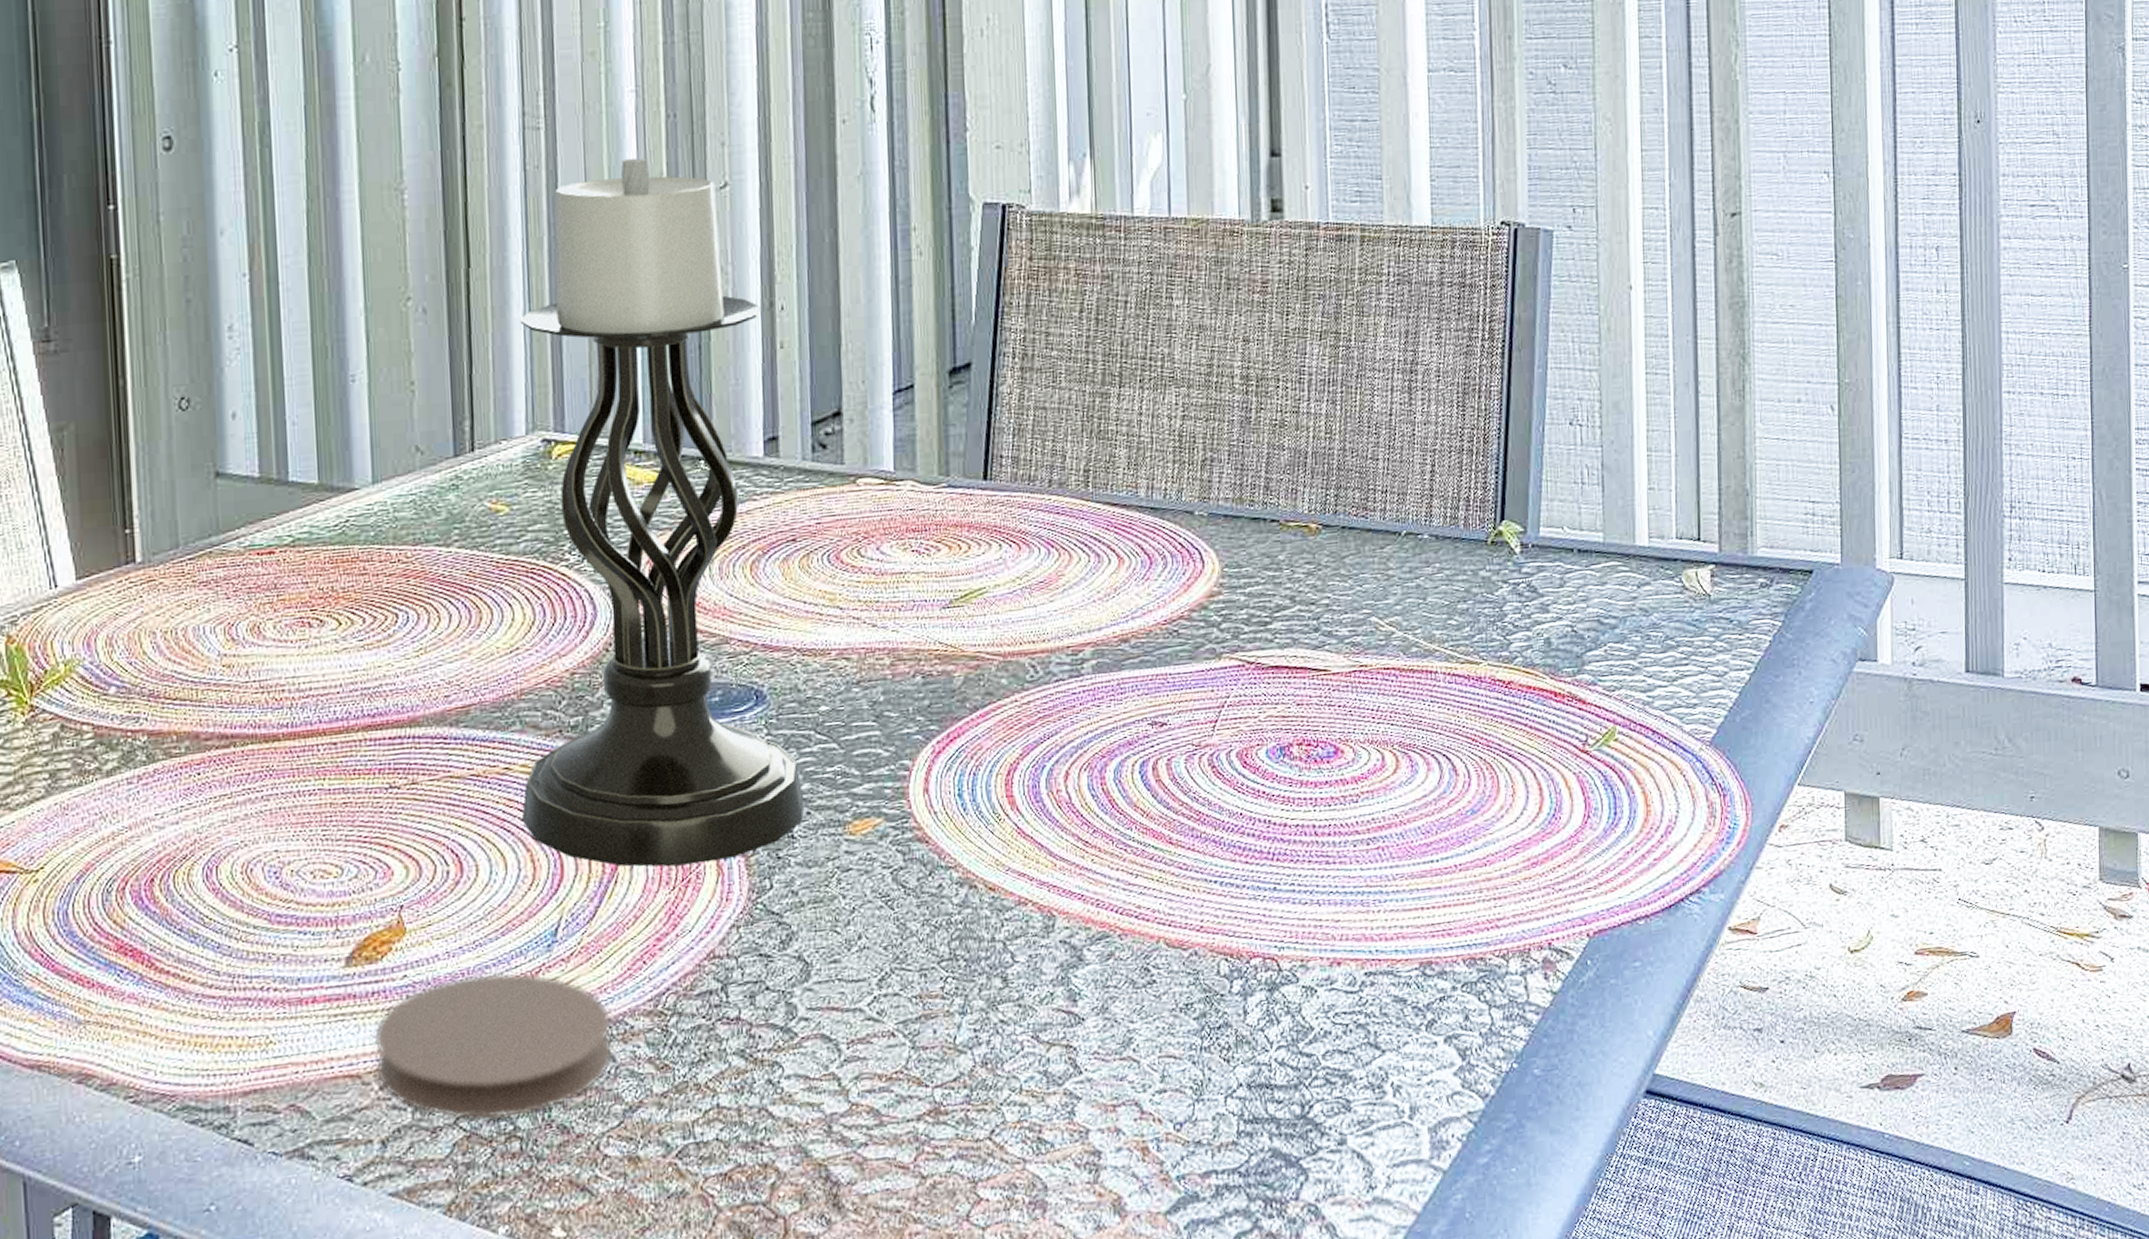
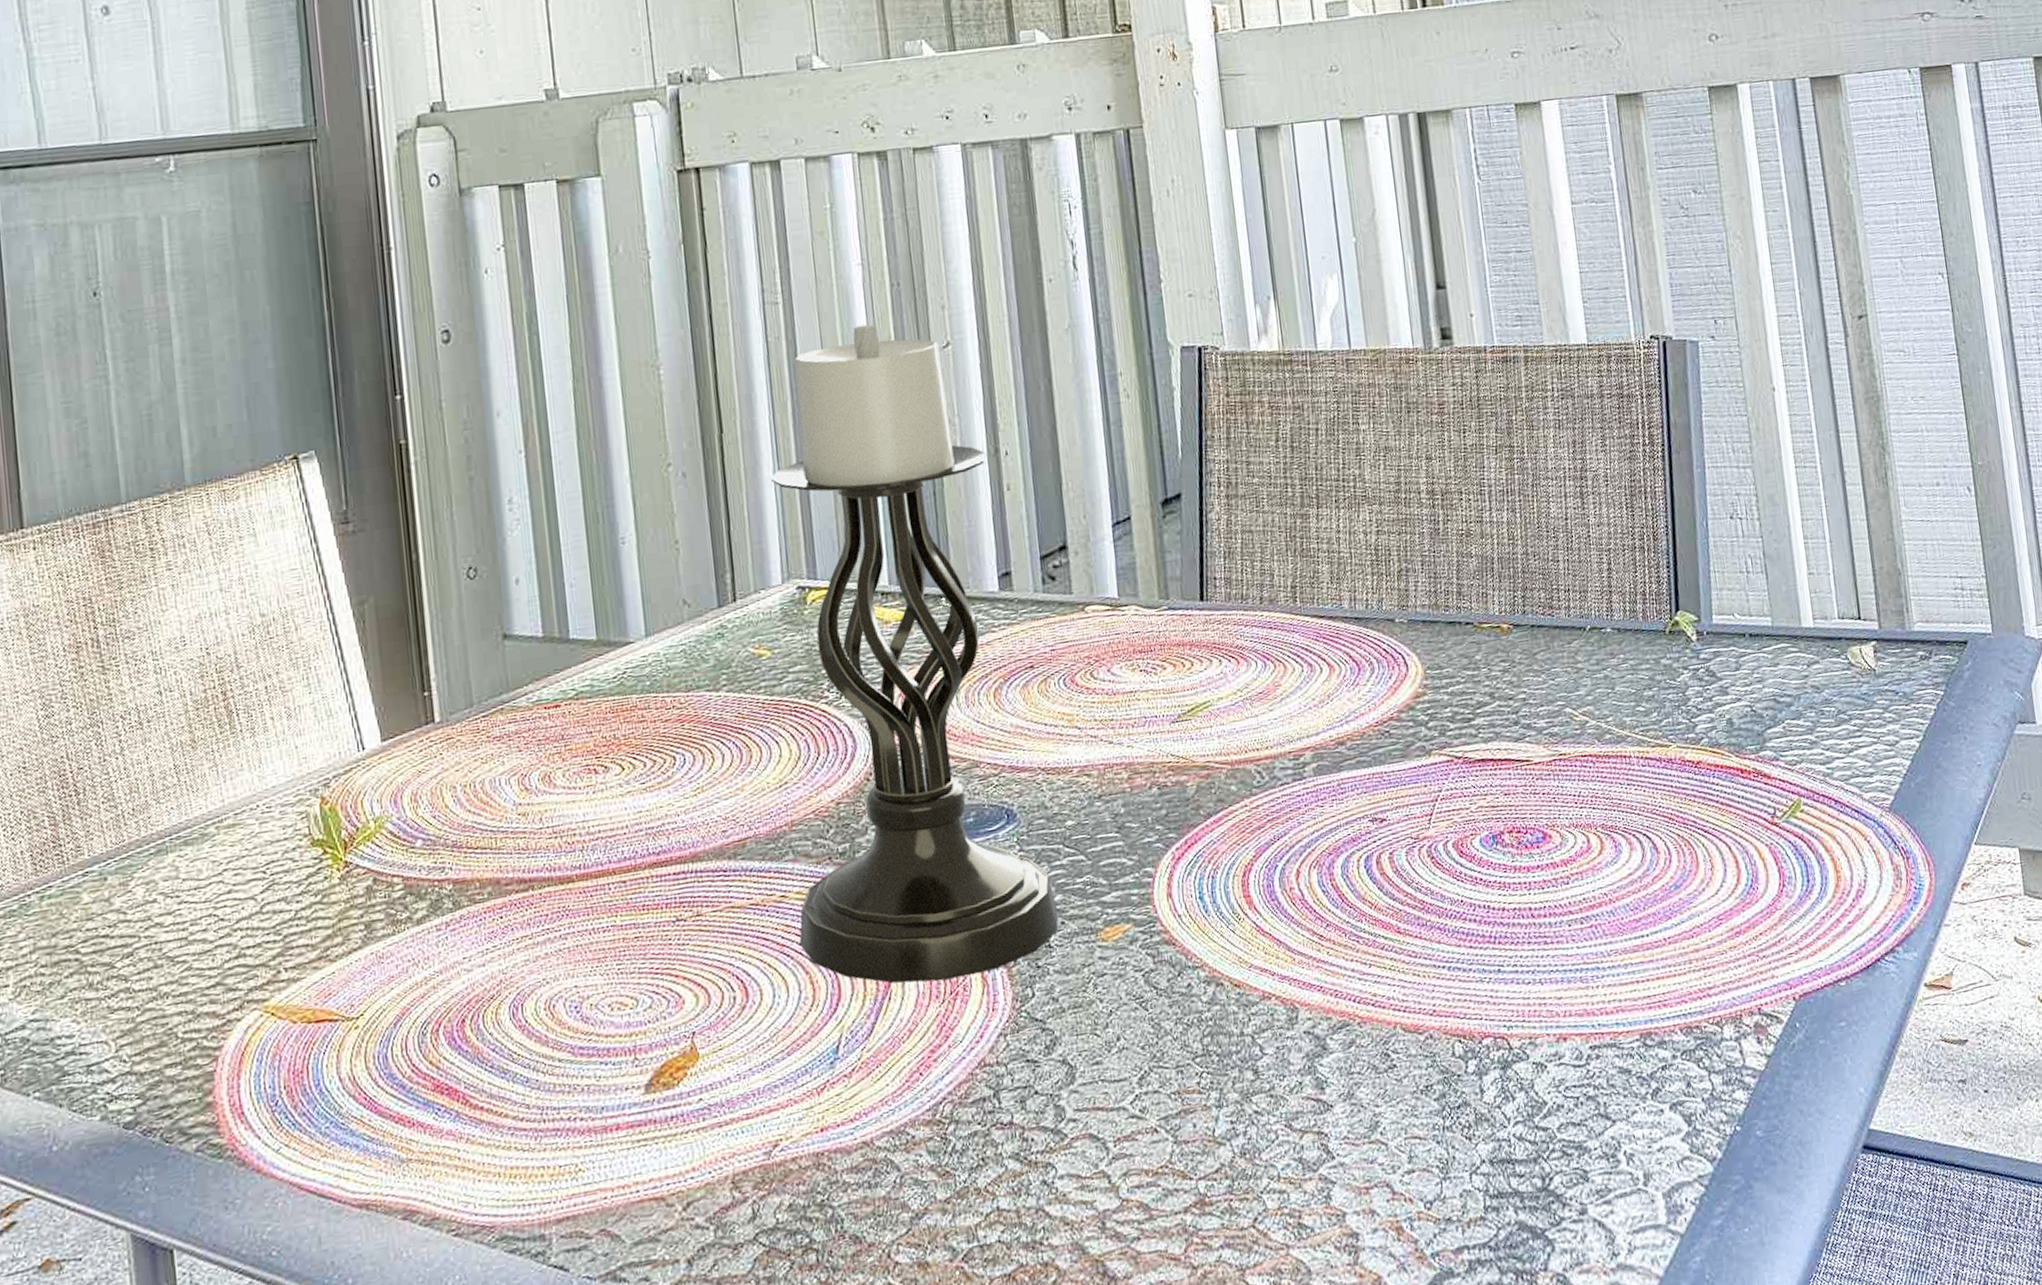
coaster: present [373,971,614,1120] -> none [674,1089,898,1235]

